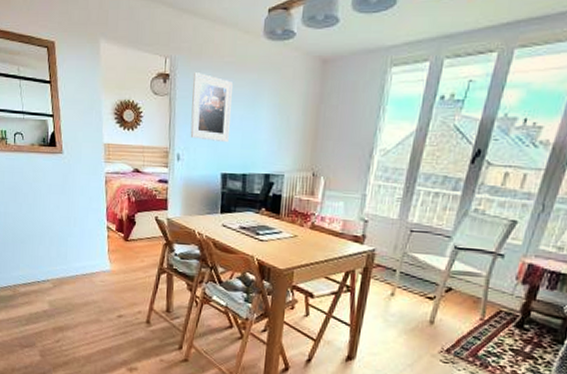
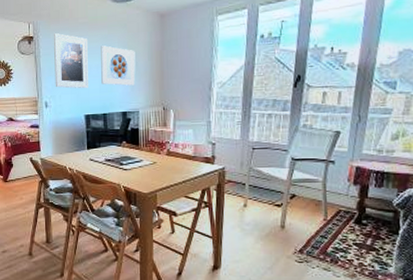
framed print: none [244,92,288,145] -> present [101,45,136,87]

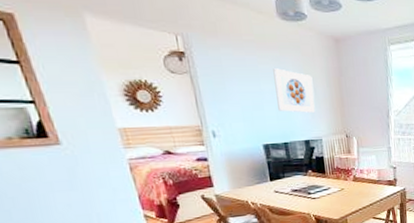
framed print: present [53,32,88,89] -> none [211,49,264,116]

